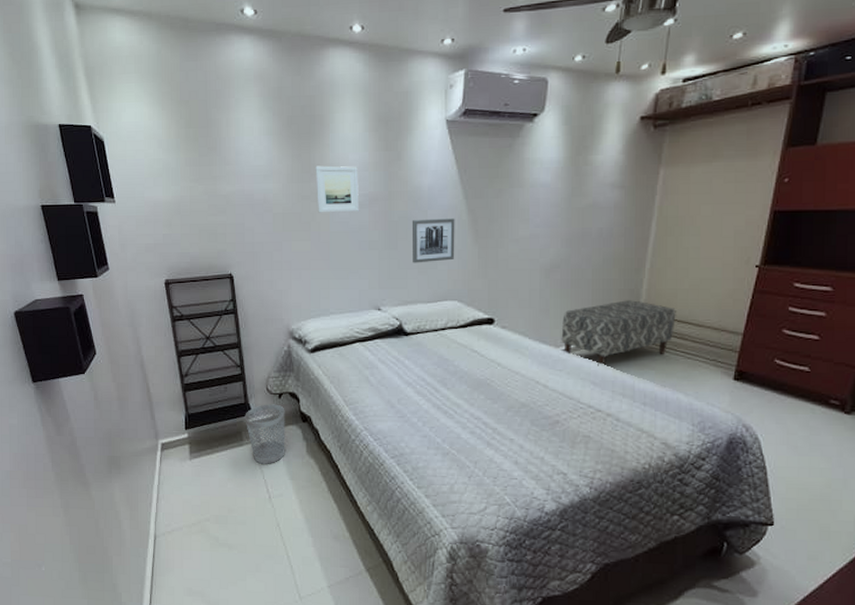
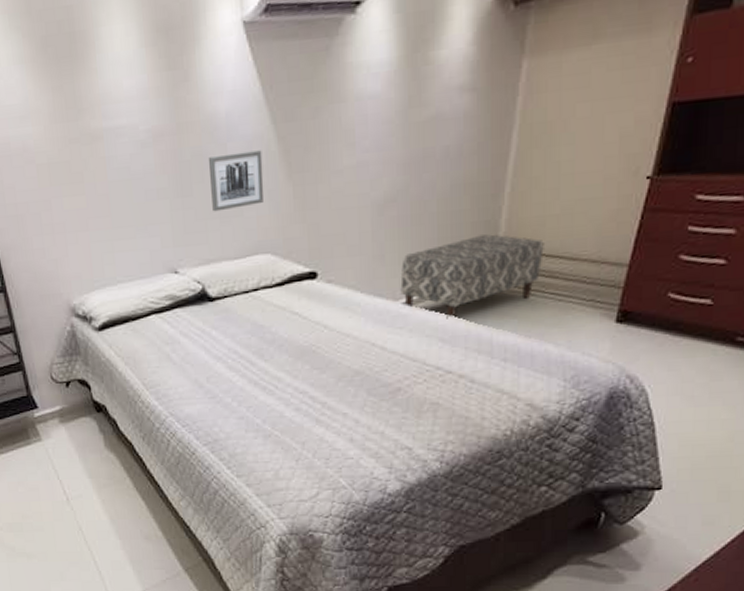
wastebasket: present [245,404,285,464] -> none [29,394,80,463]
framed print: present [315,165,359,213] -> none [82,94,141,159]

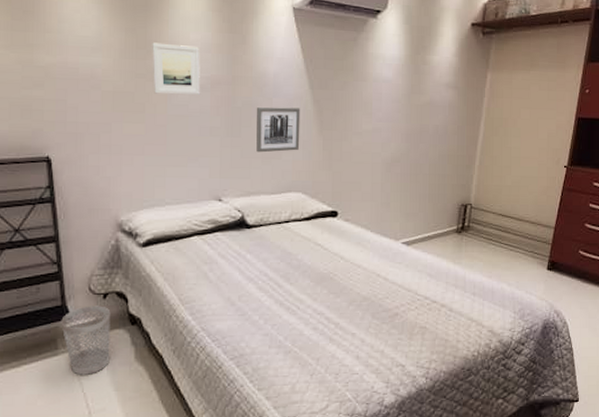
wastebasket: none [29,394,80,463] -> present [61,306,111,375]
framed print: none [82,94,141,159] -> present [152,42,200,95]
bench: present [400,234,544,319] -> none [400,195,501,258]

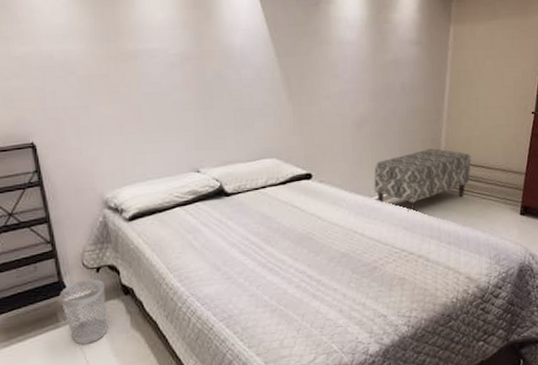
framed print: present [152,42,200,95] -> none [121,24,170,74]
wall art: present [256,107,301,153] -> none [225,76,270,123]
bench: none [400,195,501,258] -> present [374,148,471,212]

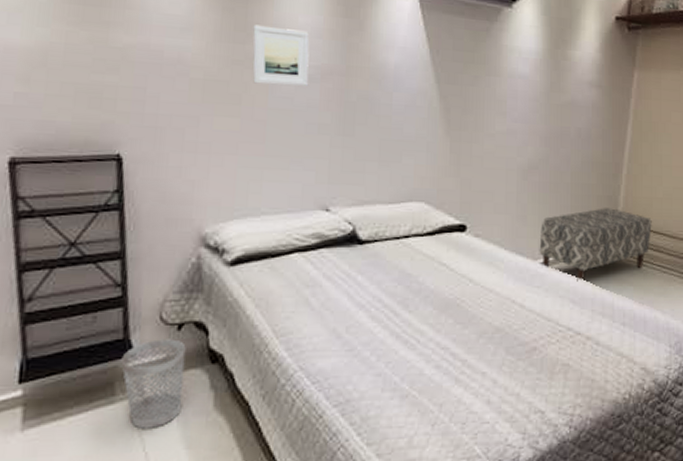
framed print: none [121,24,170,74] -> present [252,24,310,86]

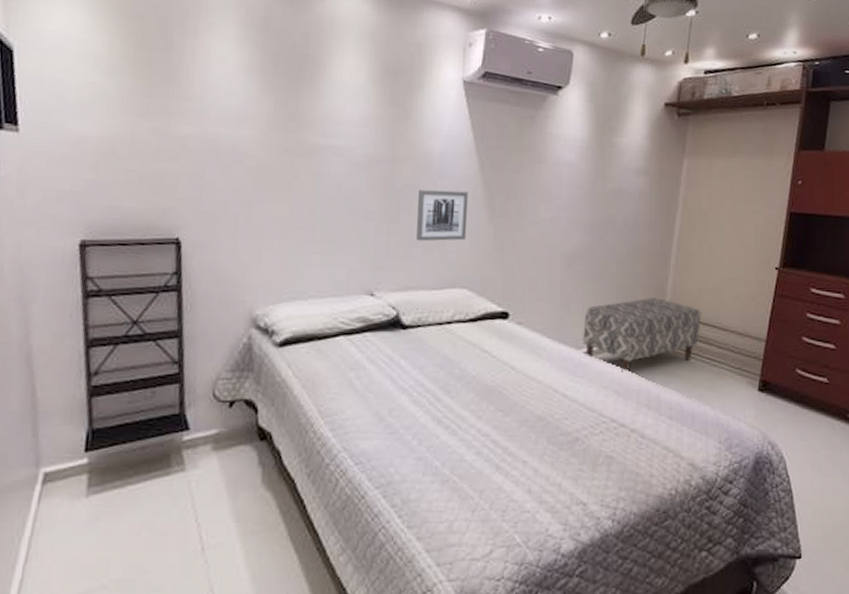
wastebasket: present [121,339,186,429] -> none [177,415,237,500]
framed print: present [252,24,310,86] -> none [302,114,357,174]
wall art: none [372,102,425,155] -> present [416,189,469,242]

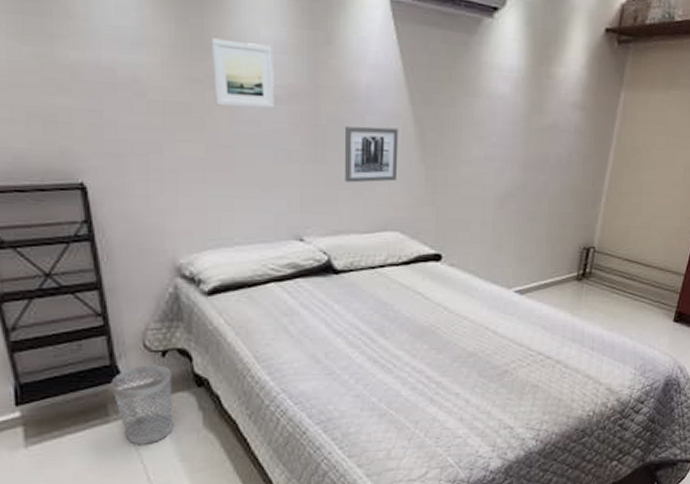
wastebasket: none [177,415,237,500] -> present [111,365,173,445]
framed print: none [302,114,357,174] -> present [211,38,274,109]
bench: present [582,298,701,373] -> none [513,236,627,309]

